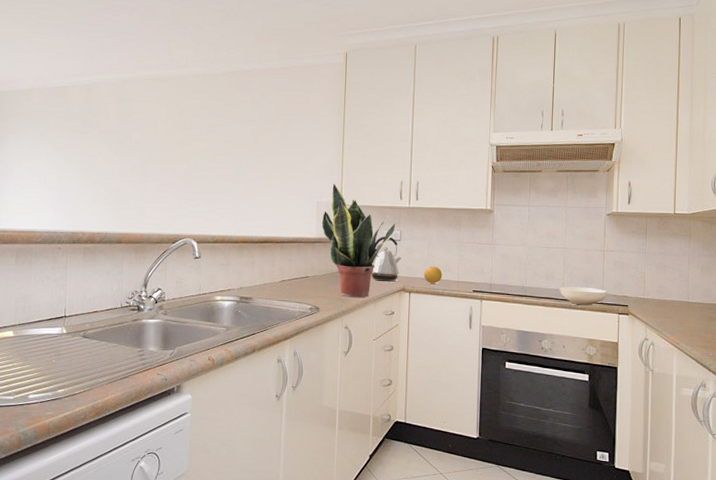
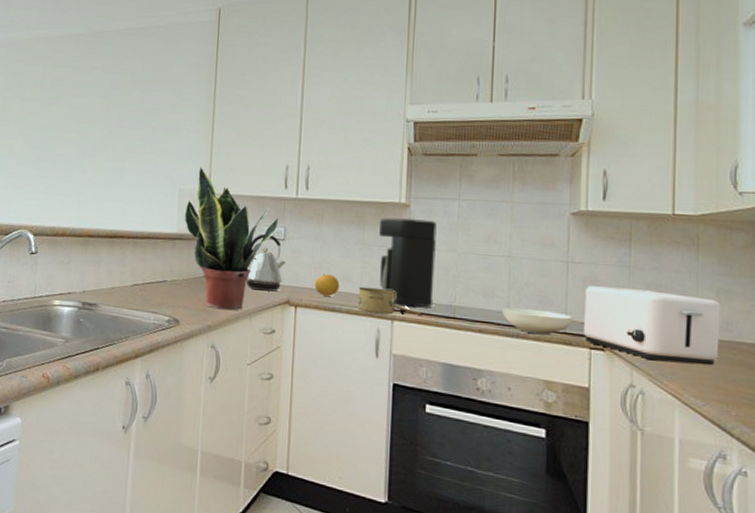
cooking pot: none [456,275,503,296] -> present [357,286,422,315]
coffee maker: none [471,221,513,289] -> present [379,217,437,307]
toaster: none [614,268,704,322] -> present [583,286,720,366]

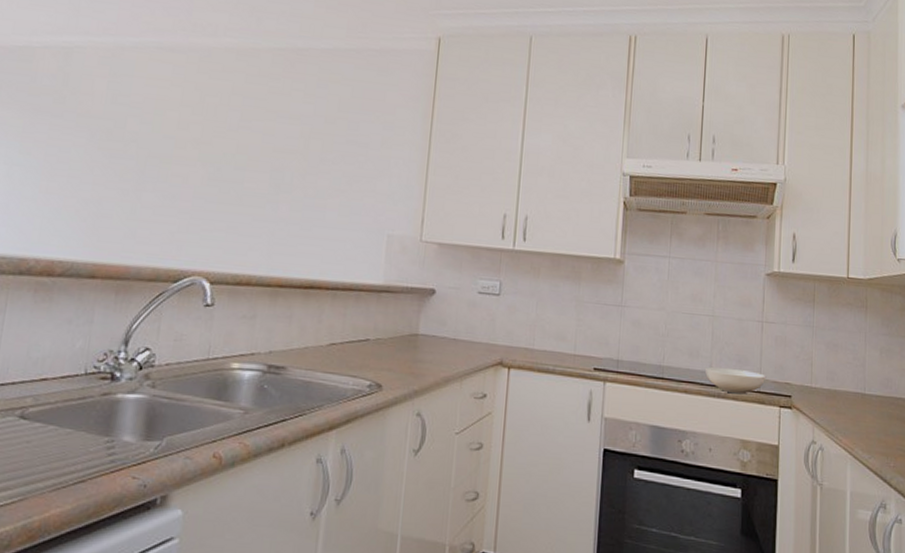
potted plant: present [184,167,279,310] -> none [392,211,495,373]
kettle: present [245,233,286,292] -> none [457,287,501,352]
fruit: present [314,274,340,296] -> none [529,332,554,357]
cooking pot: present [357,286,422,315] -> none [571,346,633,376]
coffee maker: present [379,217,437,307] -> none [593,273,649,367]
toaster: present [583,286,720,366] -> none [774,345,883,421]

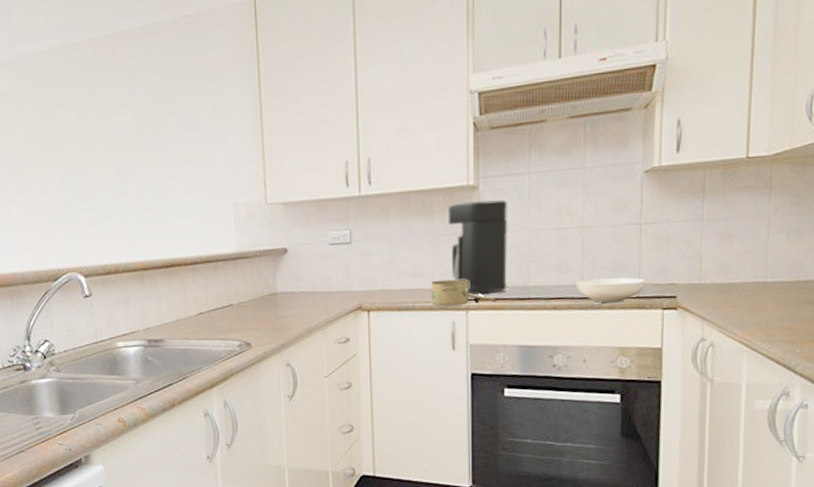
cooking pot: none [571,346,633,376] -> present [431,279,497,307]
coffee maker: none [593,273,649,367] -> present [449,200,507,295]

